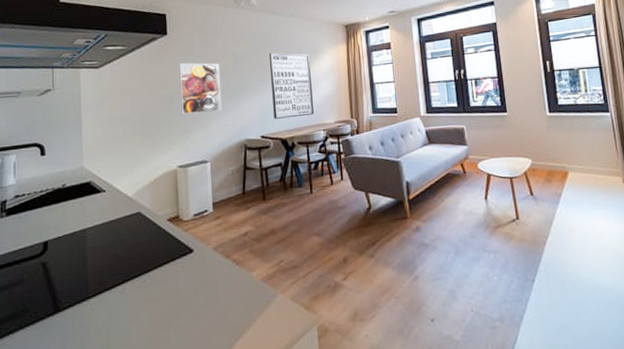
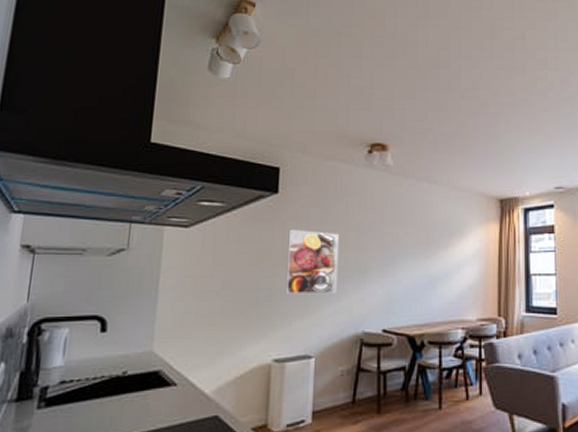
wall art: present [269,52,314,119] -> none [401,226,452,310]

